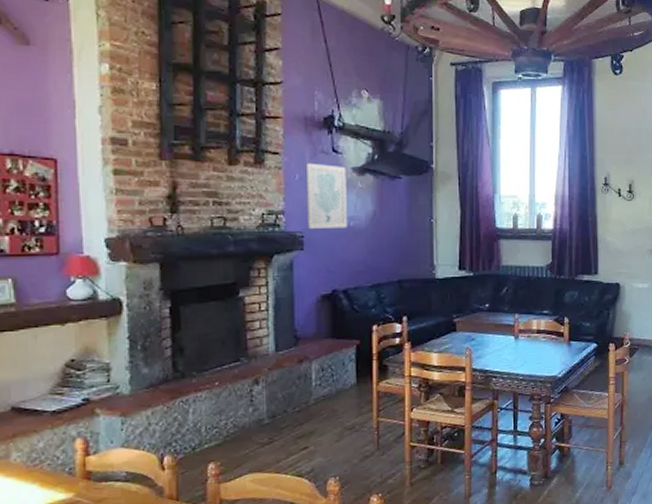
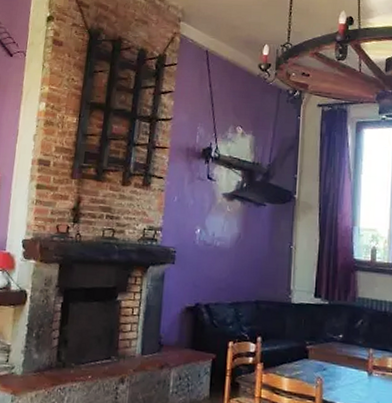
wall art: present [305,162,347,228] -> none [180,187,218,248]

